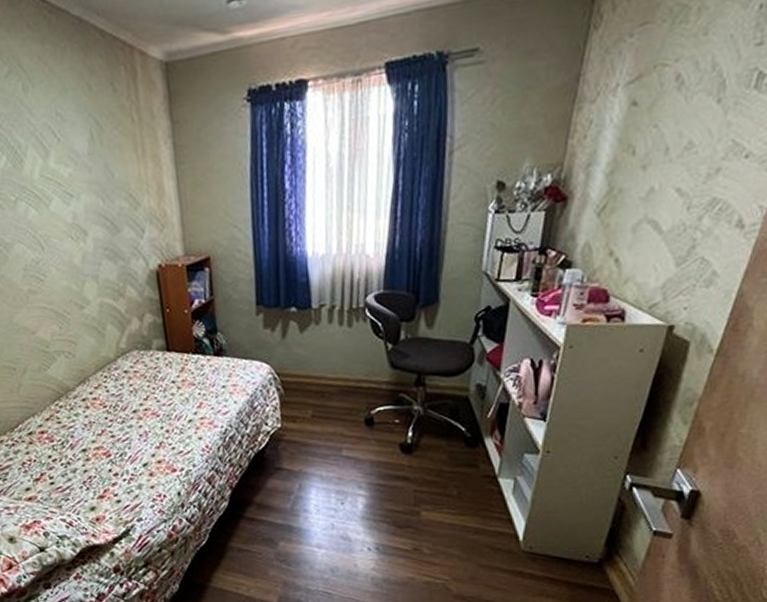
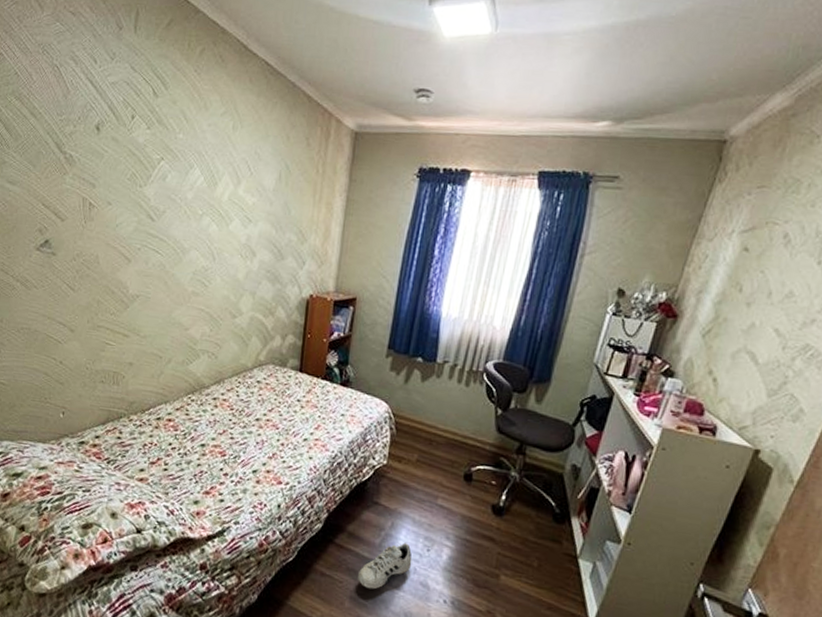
shoe: none [276,501,328,554] -> present [358,543,412,590]

